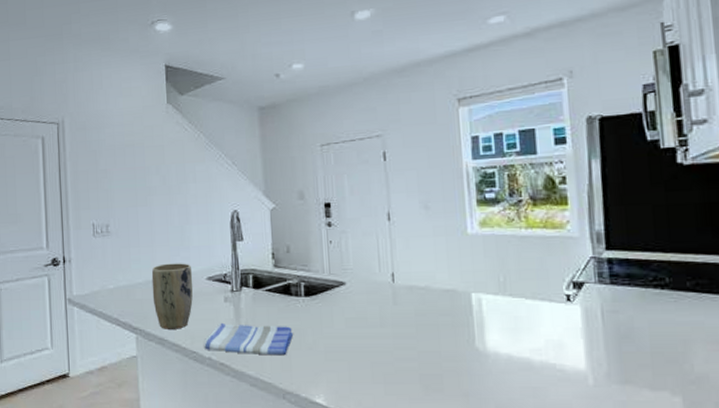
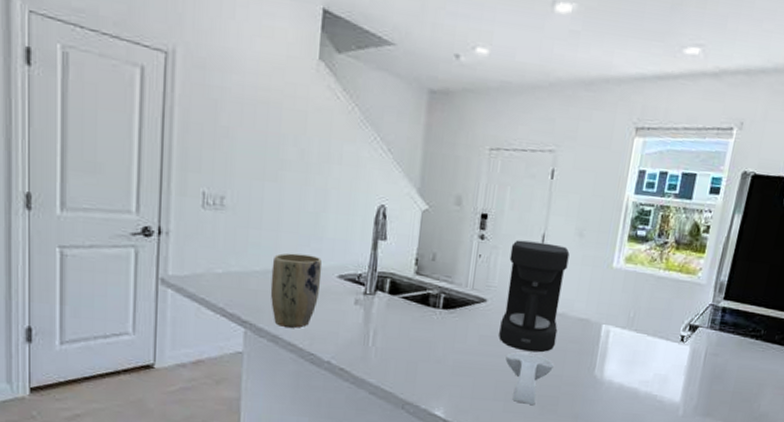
dish towel: present [203,322,294,356] -> none [323,326,425,367]
coffee maker: none [359,220,425,330] -> present [499,240,570,353]
spoon rest: none [376,332,429,385] -> present [505,353,554,405]

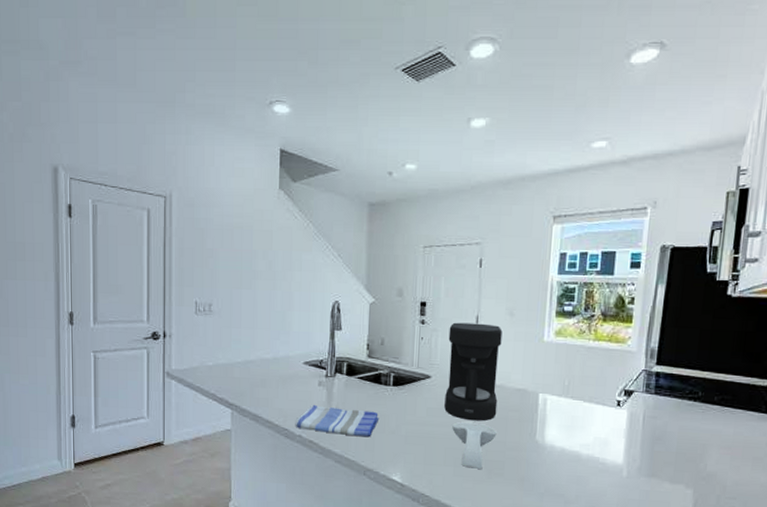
plant pot: present [270,253,323,328] -> none [250,346,291,408]
dish towel: none [323,326,425,367] -> present [295,404,380,438]

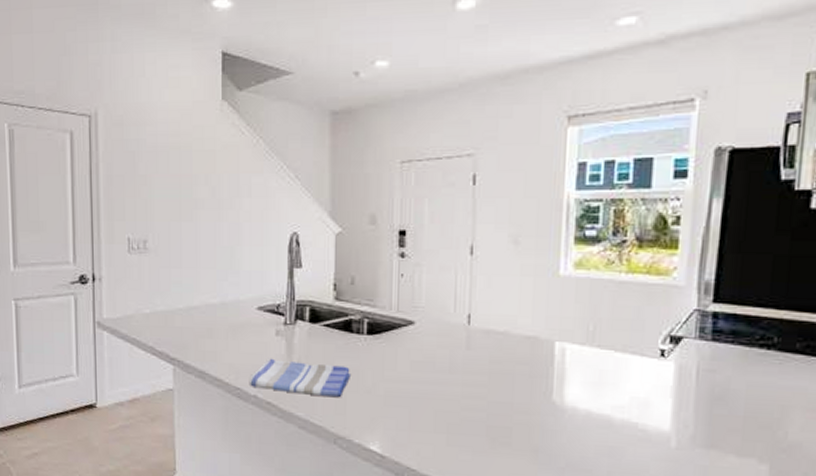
coffee maker: present [444,322,502,421] -> none [433,254,505,378]
spoon rest: present [452,422,497,469] -> none [443,379,501,437]

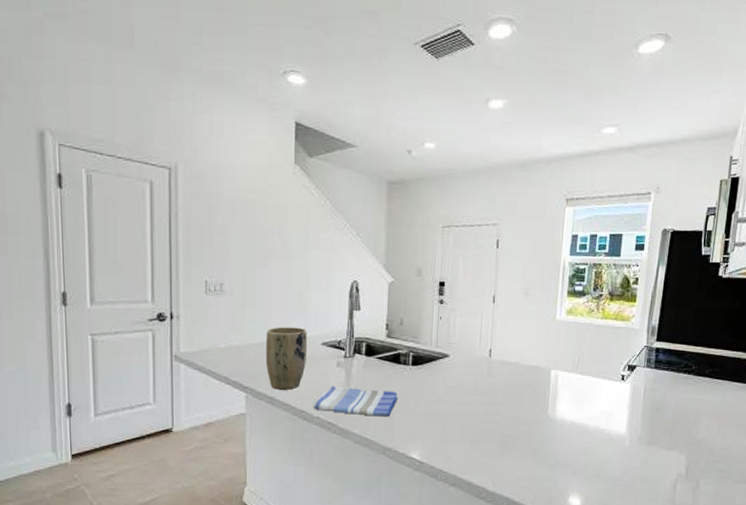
plant pot: none [194,288,241,363] -> present [265,327,308,390]

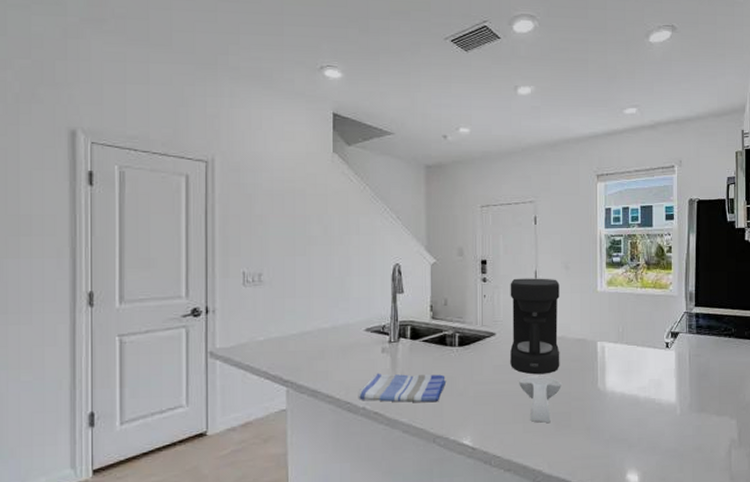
plant pot: present [265,327,308,390] -> none [307,314,351,381]
coffee maker: none [462,302,518,398] -> present [510,278,560,375]
spoon rest: none [469,400,512,444] -> present [519,377,561,423]

